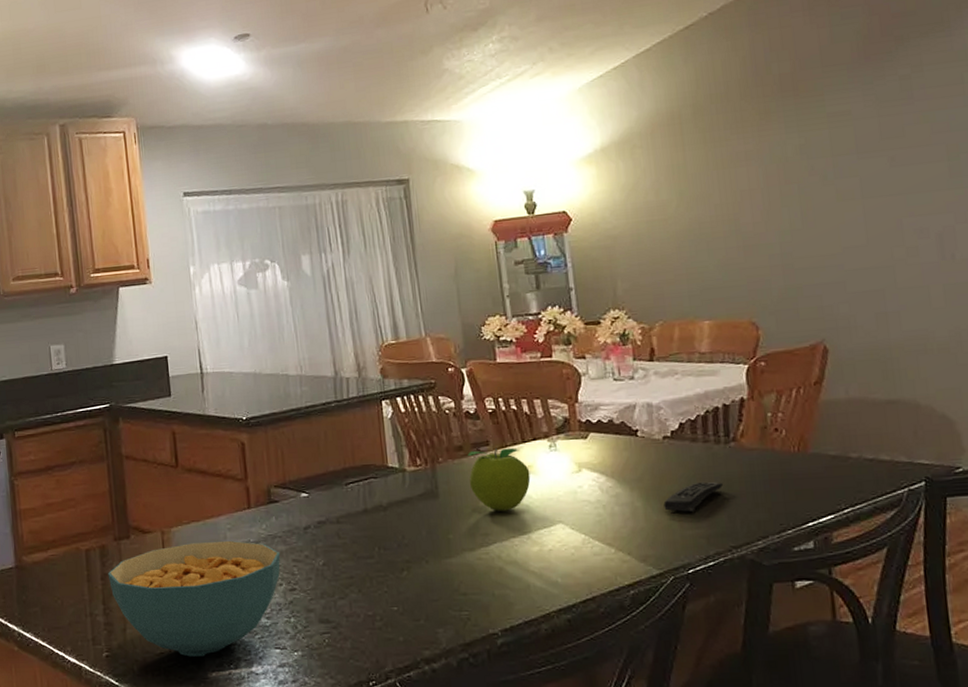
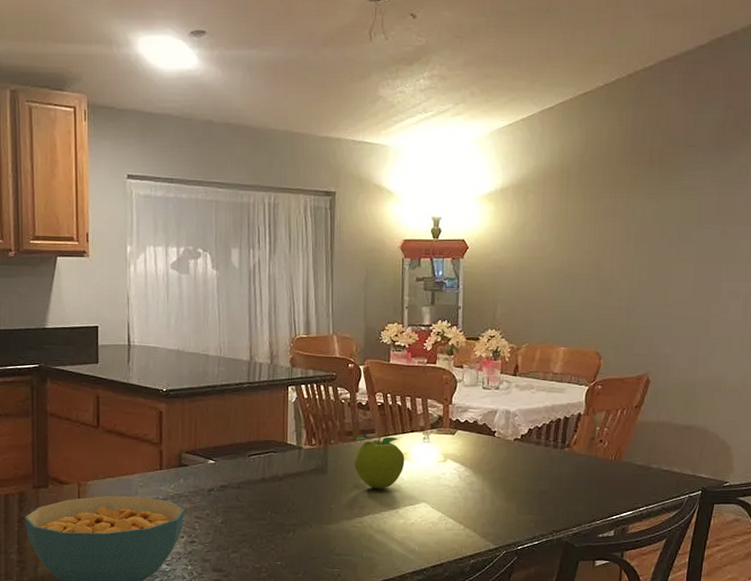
remote control: present [663,481,724,512] -> none [507,477,555,501]

